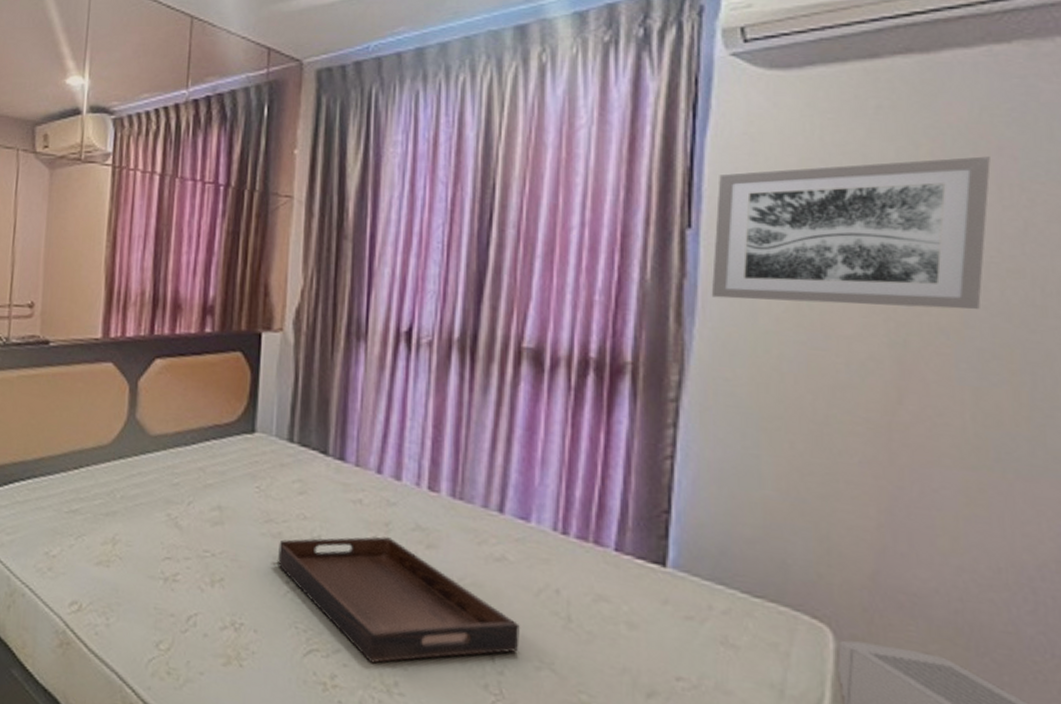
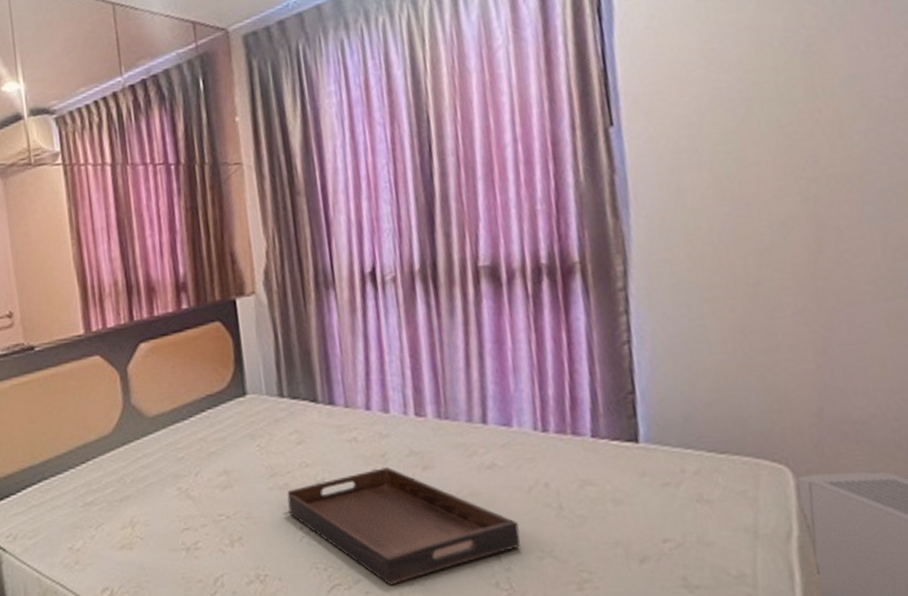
wall art: present [711,156,991,310] -> none [631,11,877,187]

